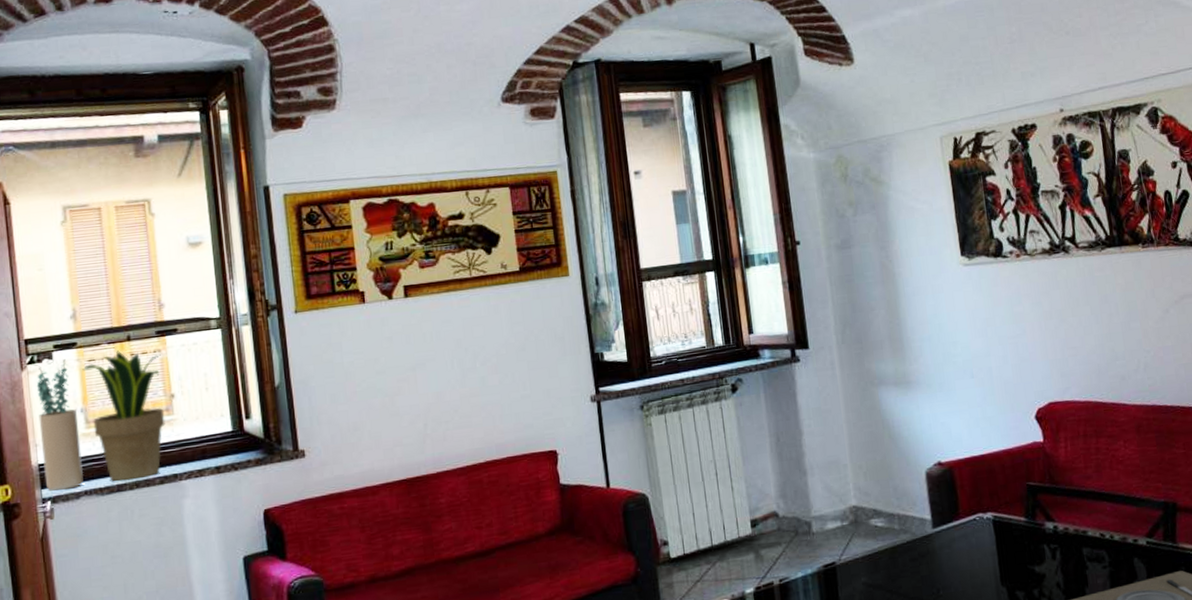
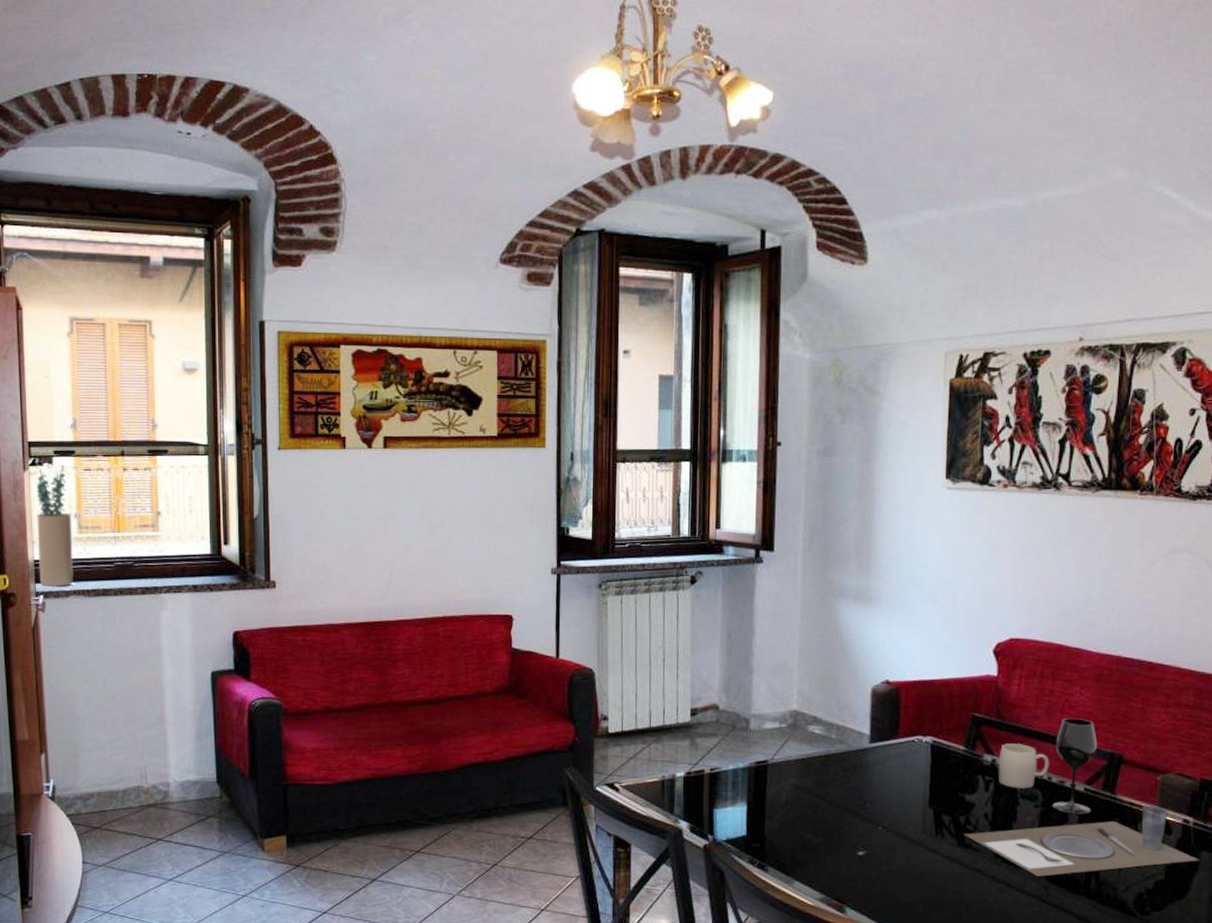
potted plant: present [82,350,165,482] -> none [79,464,151,588]
mug: none [1059,506,1109,553] -> present [998,743,1050,789]
wineglass: none [1110,472,1158,570] -> present [1052,718,1097,815]

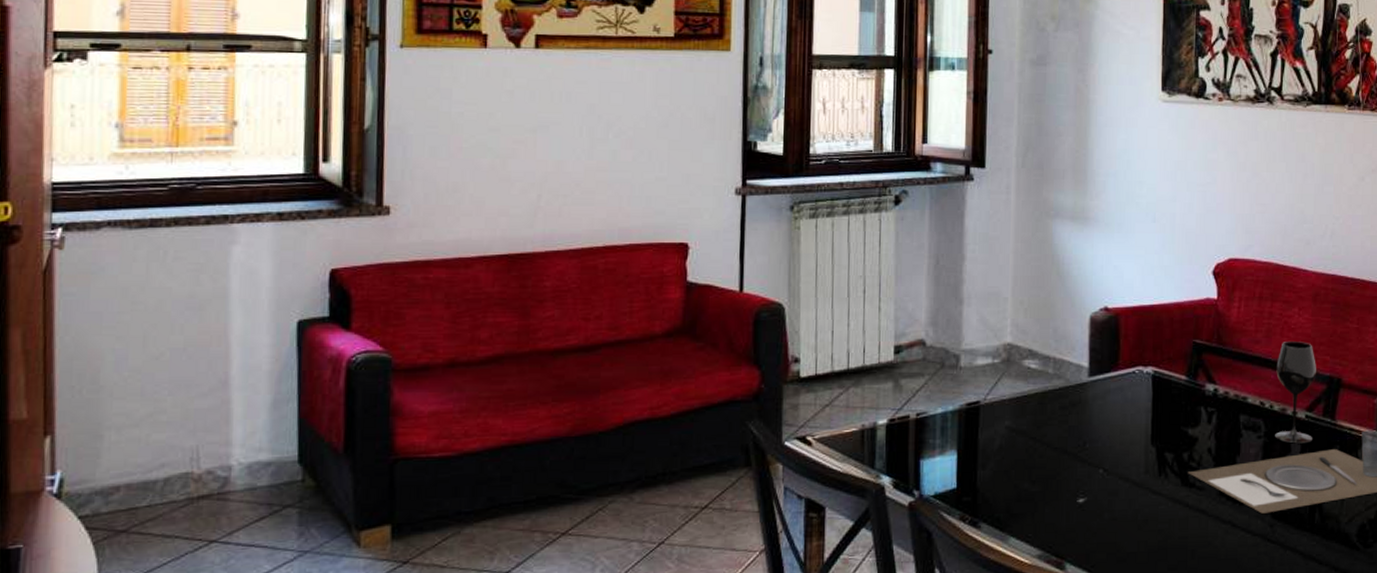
vase: present [36,465,73,587] -> none [58,62,111,216]
mug: present [998,743,1050,789] -> none [1220,371,1271,419]

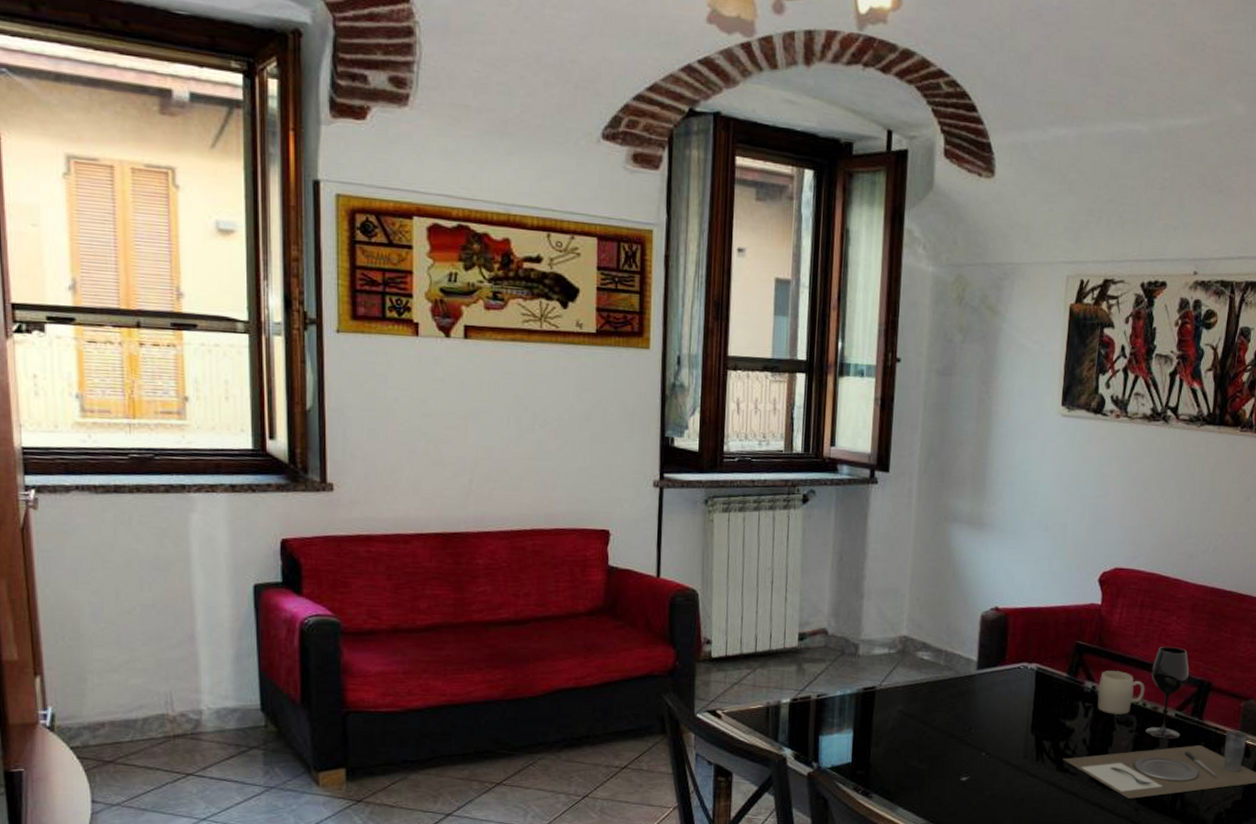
mug: none [1220,371,1271,419] -> present [1097,671,1145,715]

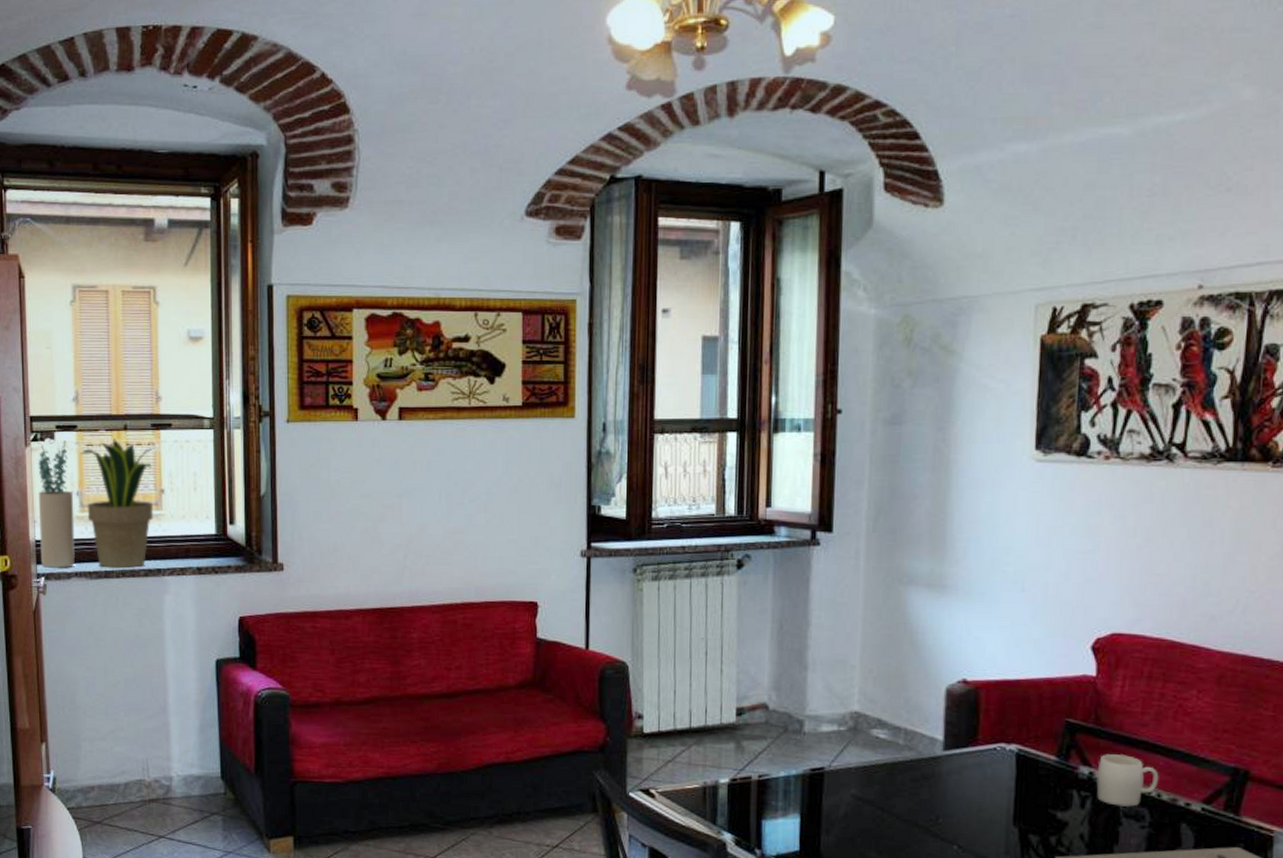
vase: none [23,334,75,480] -> present [38,441,75,568]
potted plant: none [80,336,175,484] -> present [81,439,154,570]
wineglass: present [1145,647,1190,739] -> none [1162,726,1218,839]

